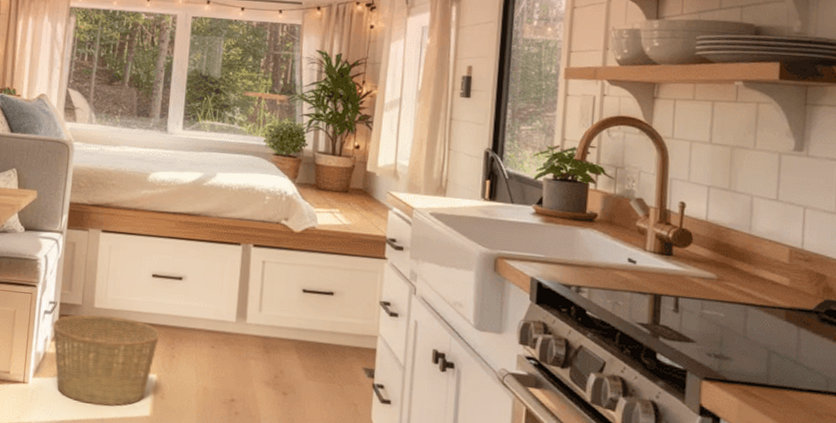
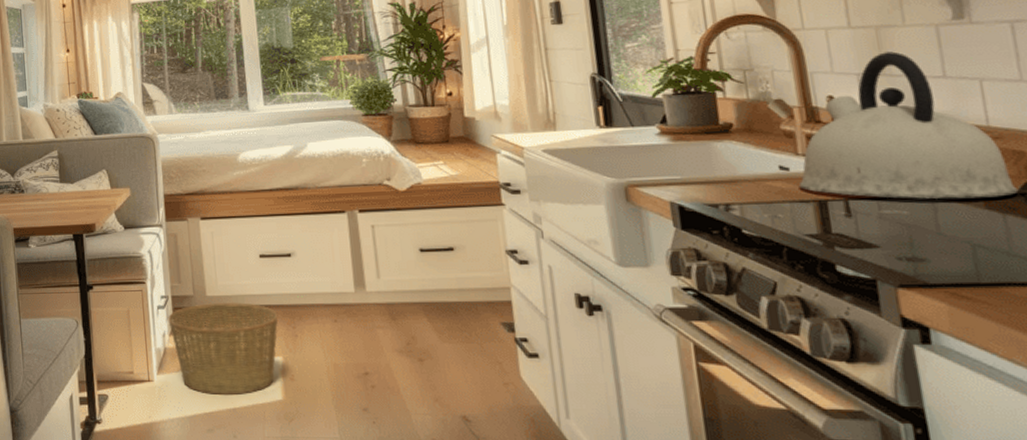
kettle: none [641,170,814,312] -> present [798,51,1019,199]

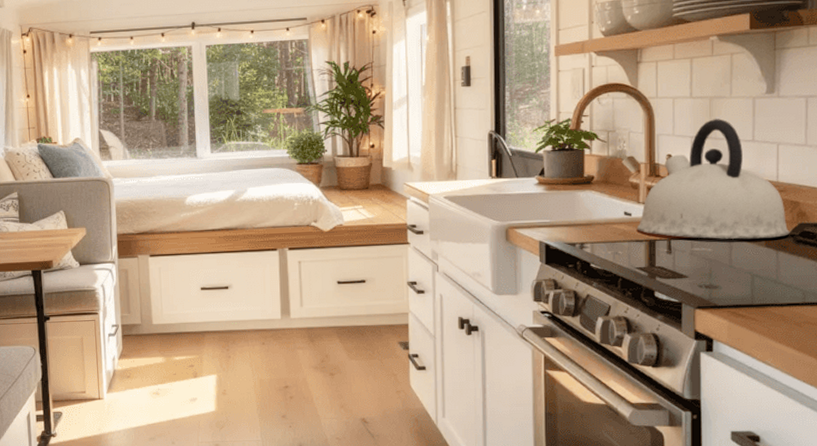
basket: present [168,302,278,394] -> none [118,329,215,409]

